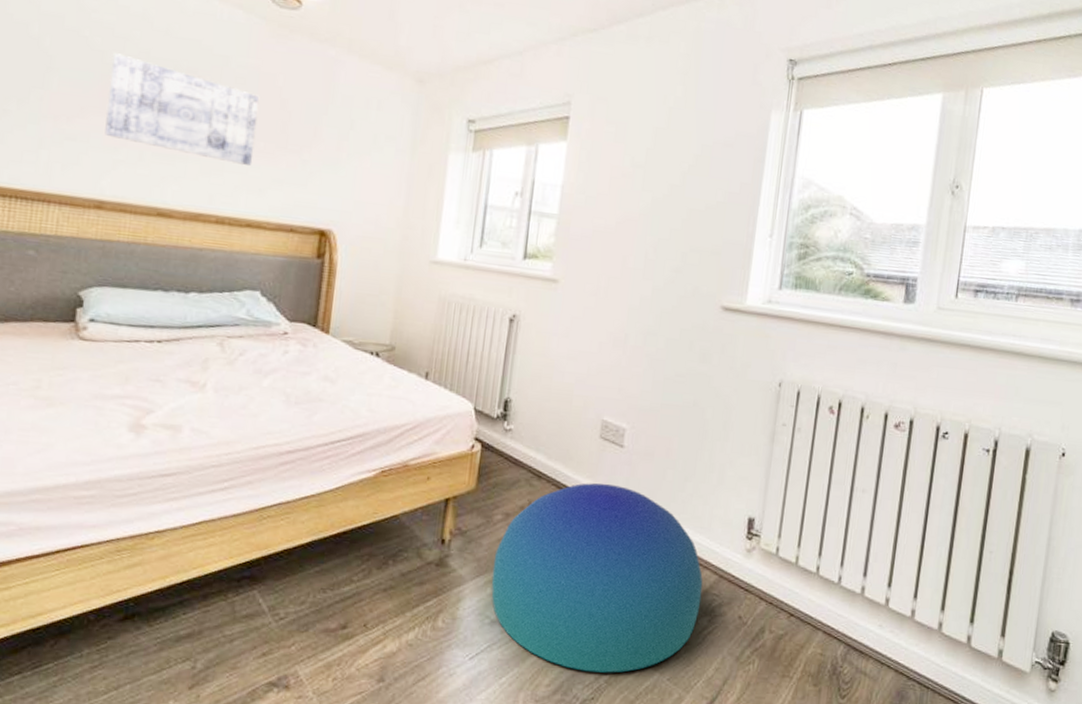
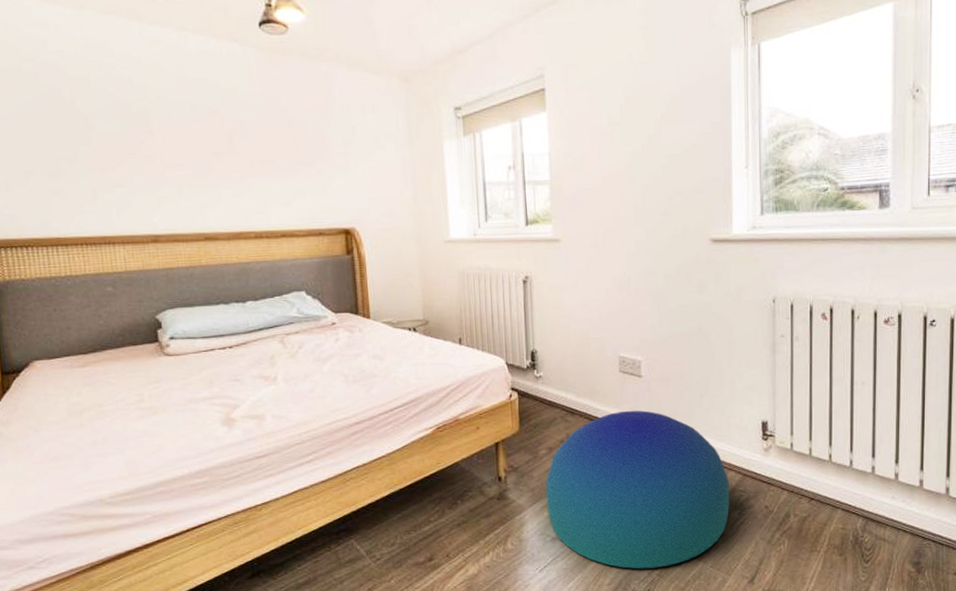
wall art: present [104,53,260,165] -> none [137,103,275,183]

